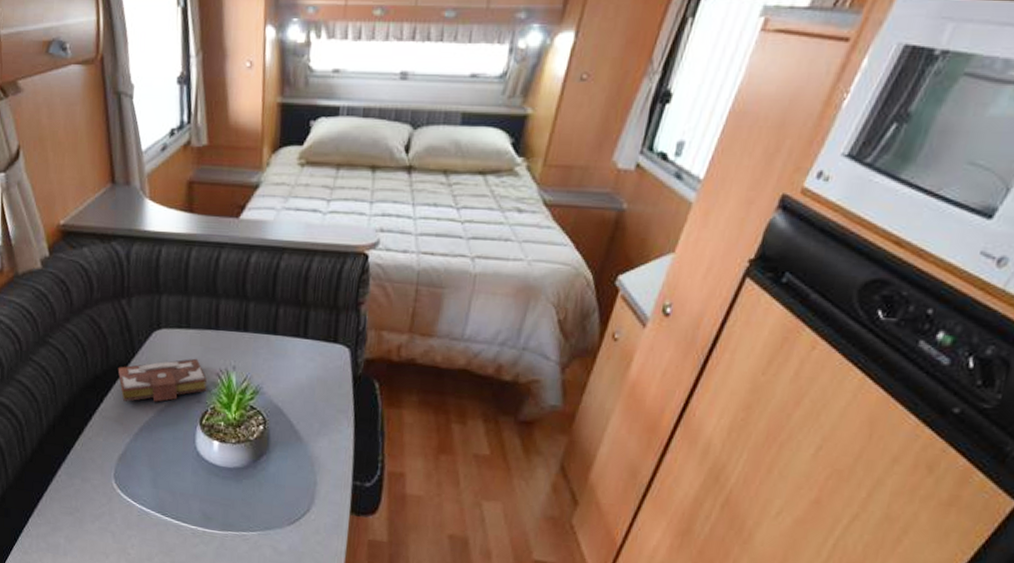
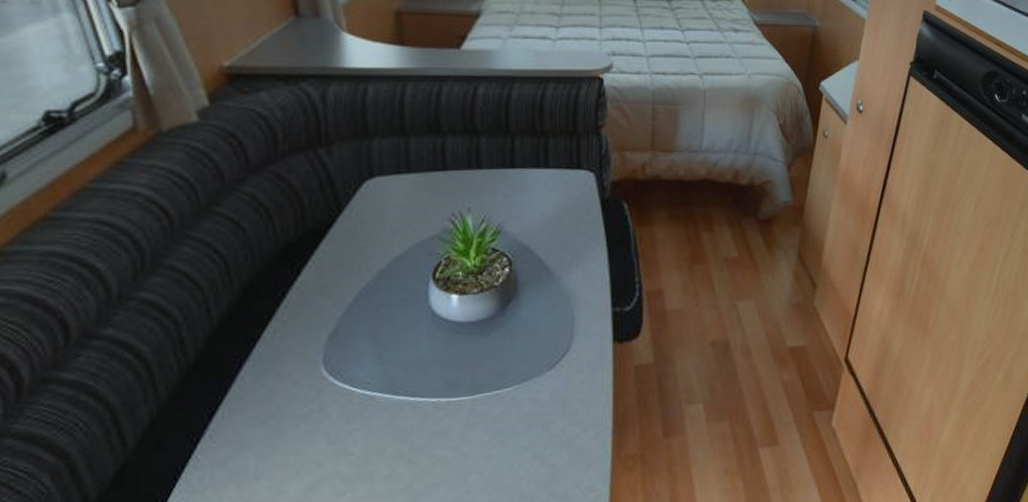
book: present [117,358,207,402] -> none [319,205,438,268]

